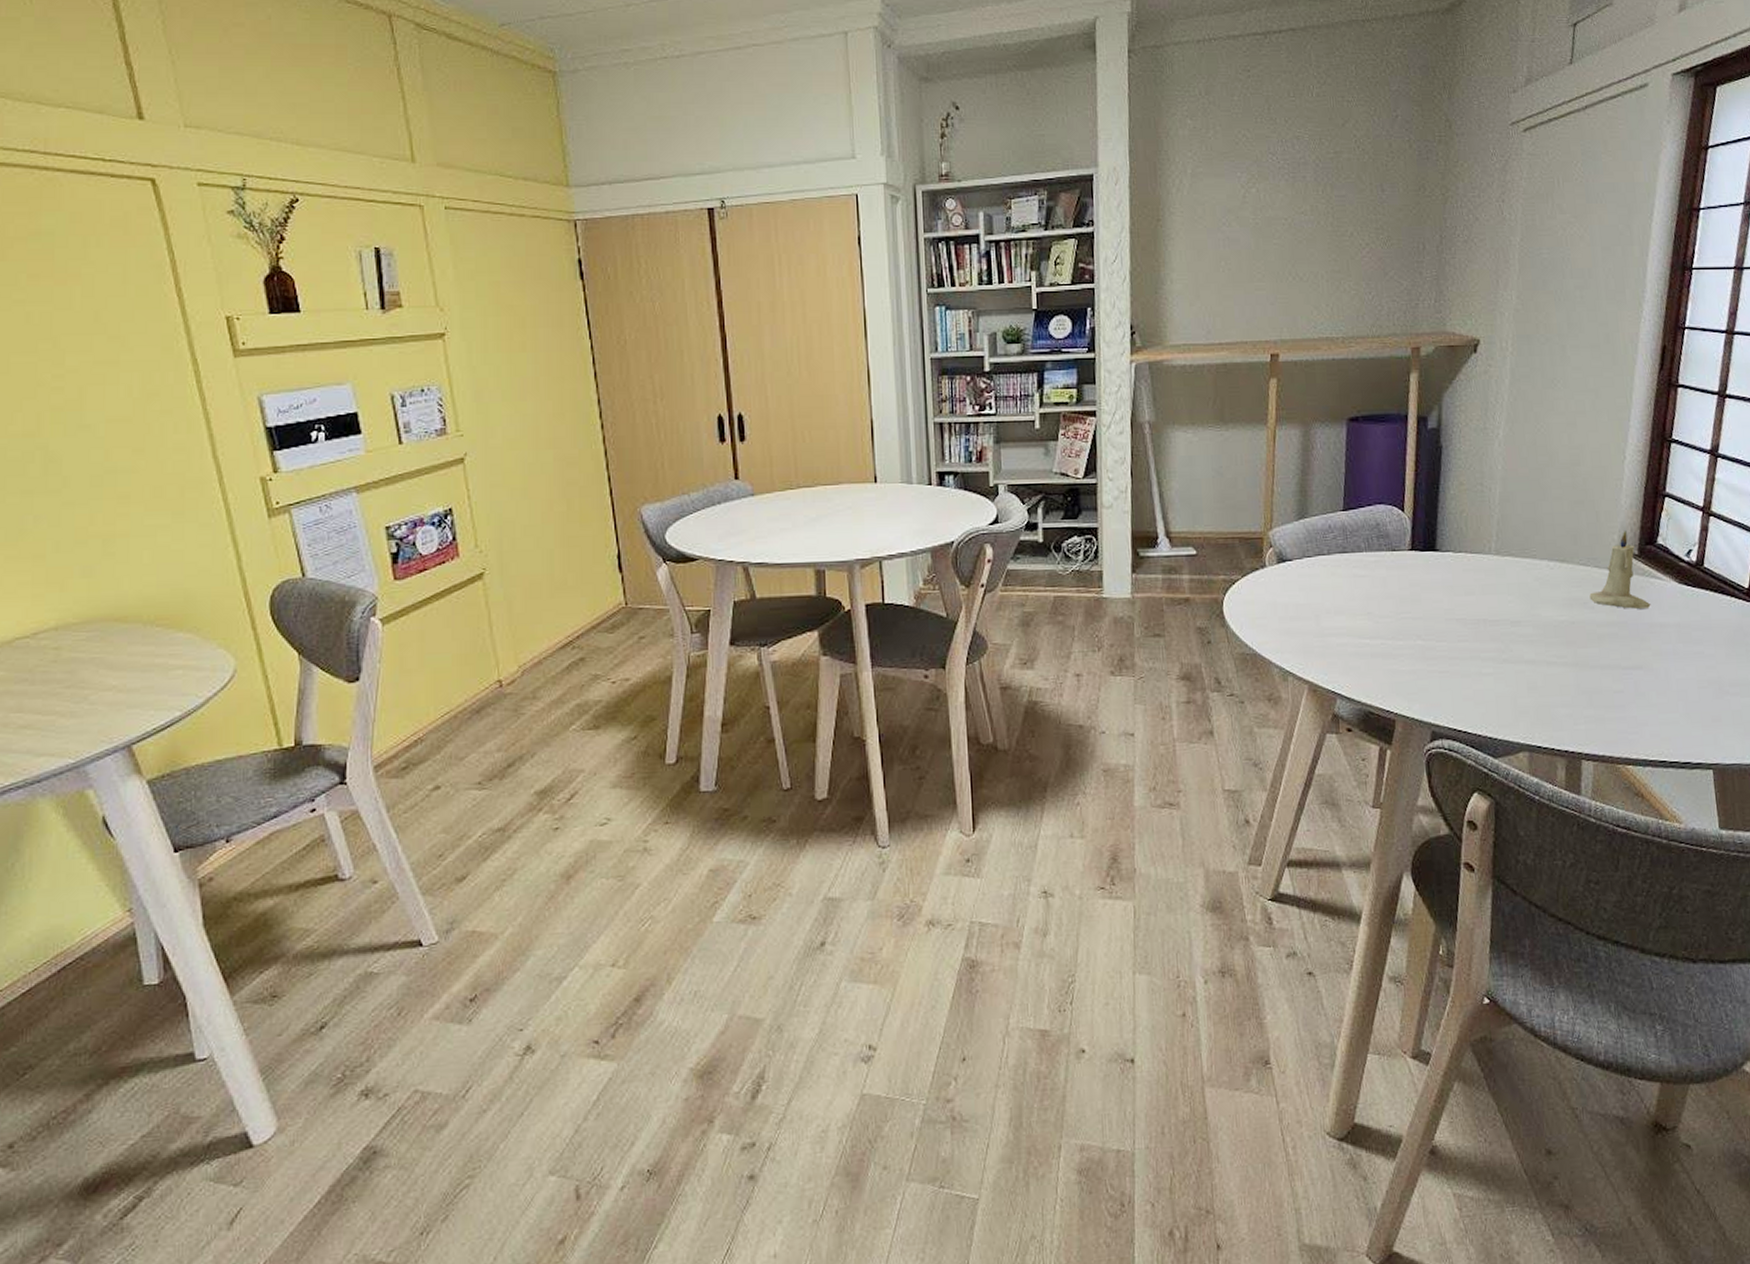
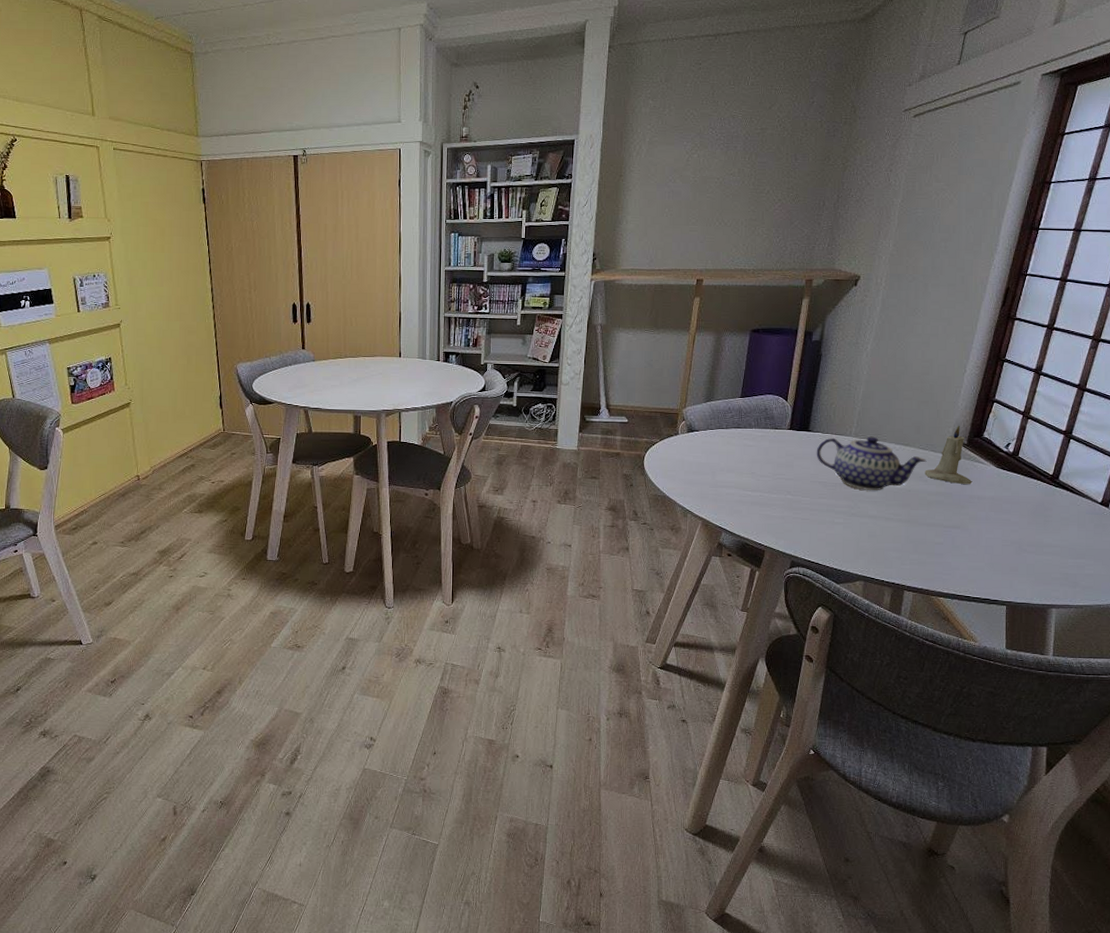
teapot: none [1448,552,1591,626] -> present [816,436,927,490]

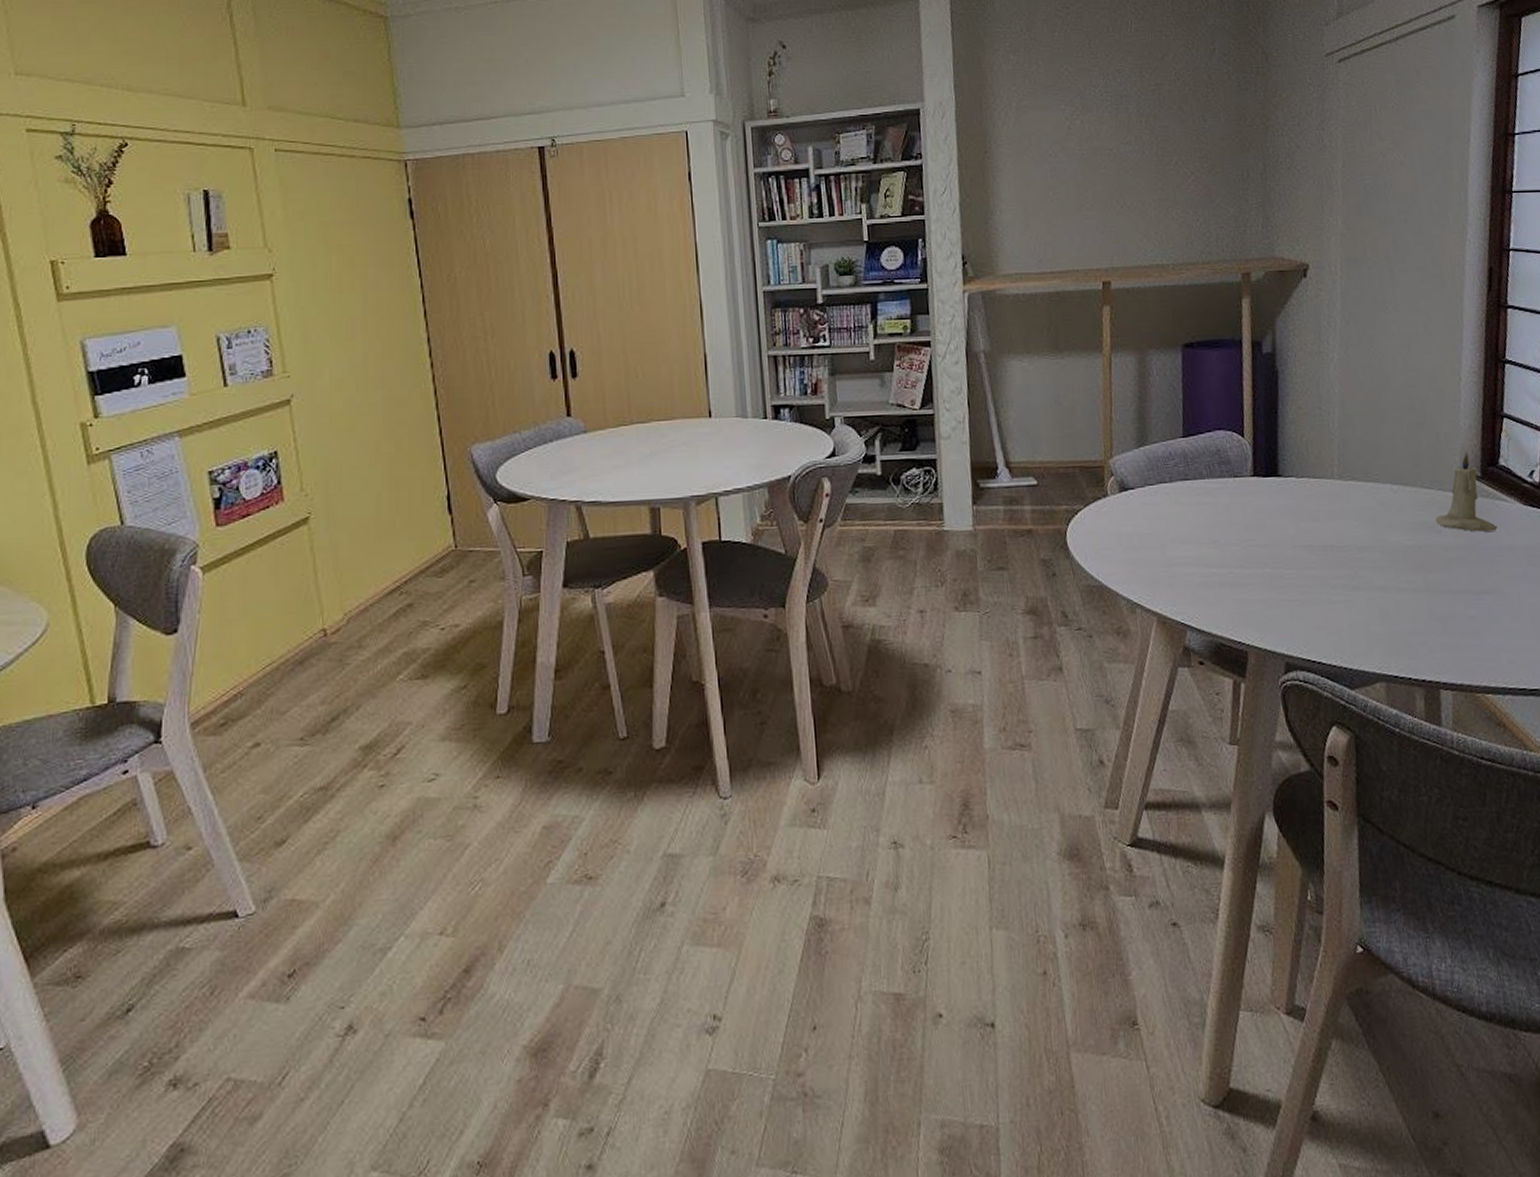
teapot: present [816,436,927,490] -> none [1292,476,1436,552]

